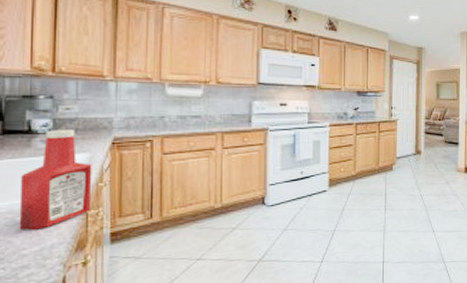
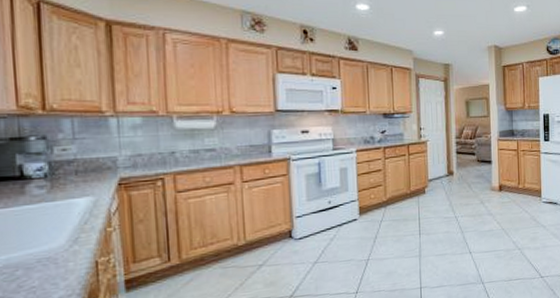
ketchup bottle: present [19,130,92,230] -> none [17,172,101,285]

